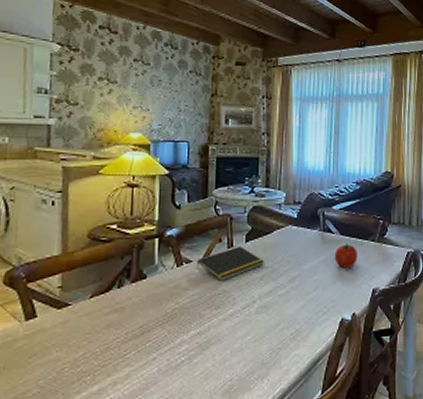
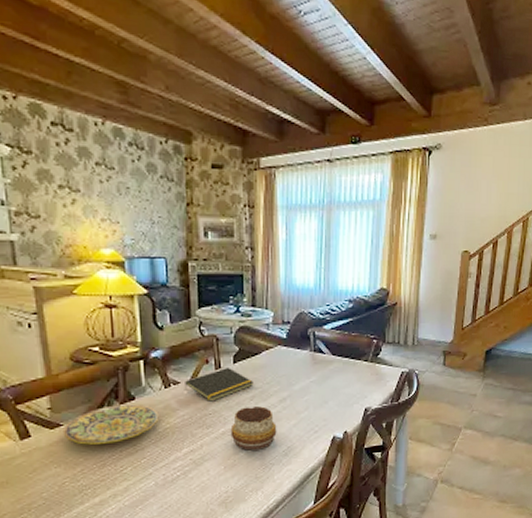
plate: none [71,283,169,327] -> present [64,404,159,446]
decorative bowl: none [239,286,285,333] -> present [230,406,277,451]
apple: present [334,242,357,268] -> none [325,363,350,388]

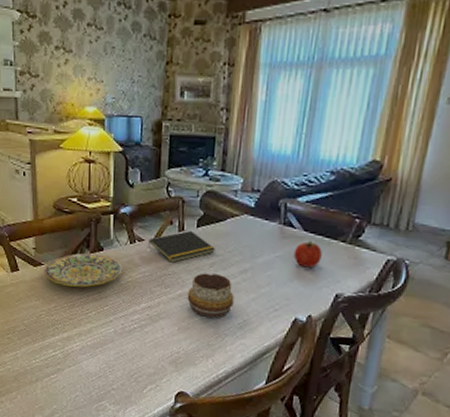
apple: none [325,363,350,388] -> present [293,240,322,268]

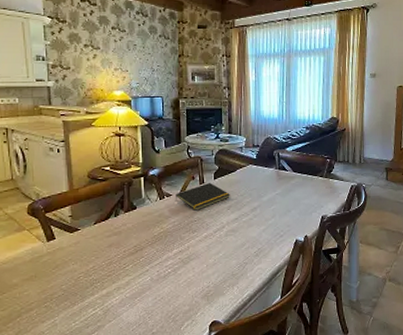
plate: present [44,253,123,288] -> none [81,212,155,246]
decorative bowl: present [187,273,235,318] -> none [211,214,249,252]
apple: present [293,240,322,268] -> none [288,178,308,200]

